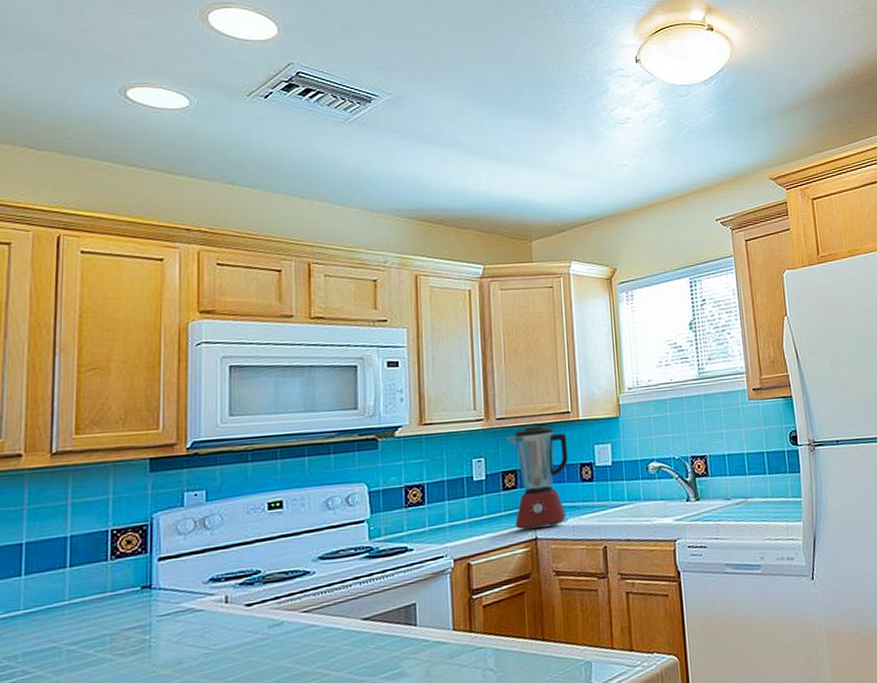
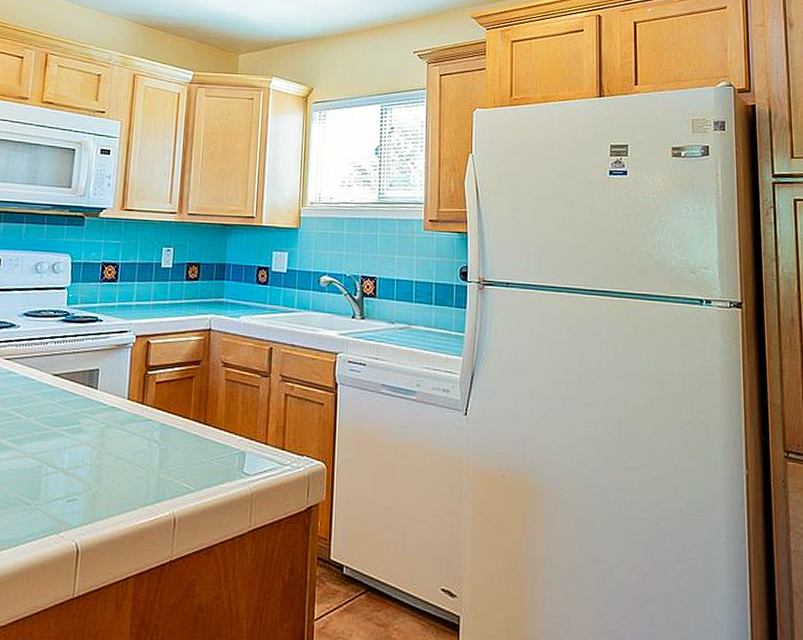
blender: present [505,426,568,531] -> none [193,226,249,322]

